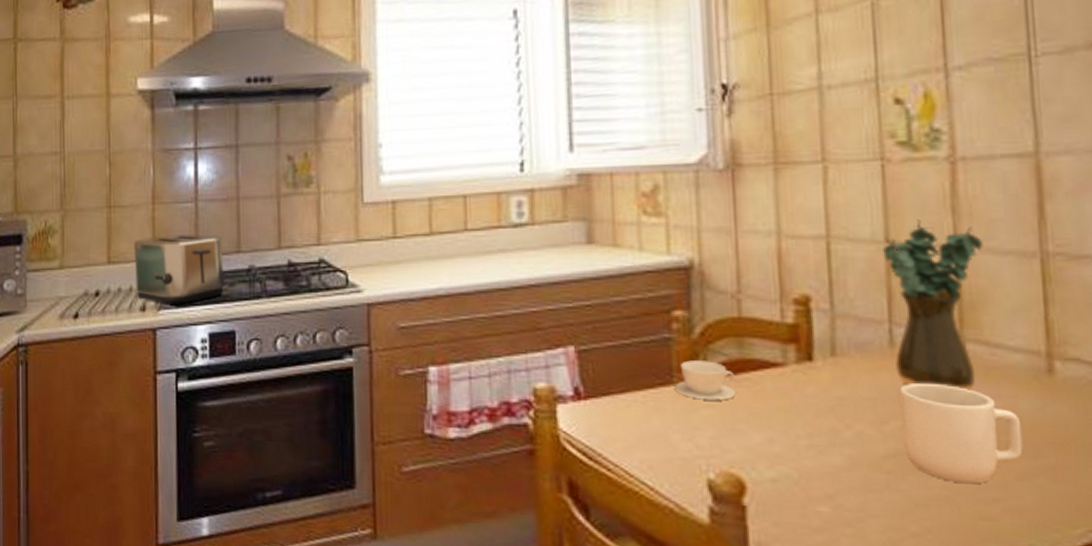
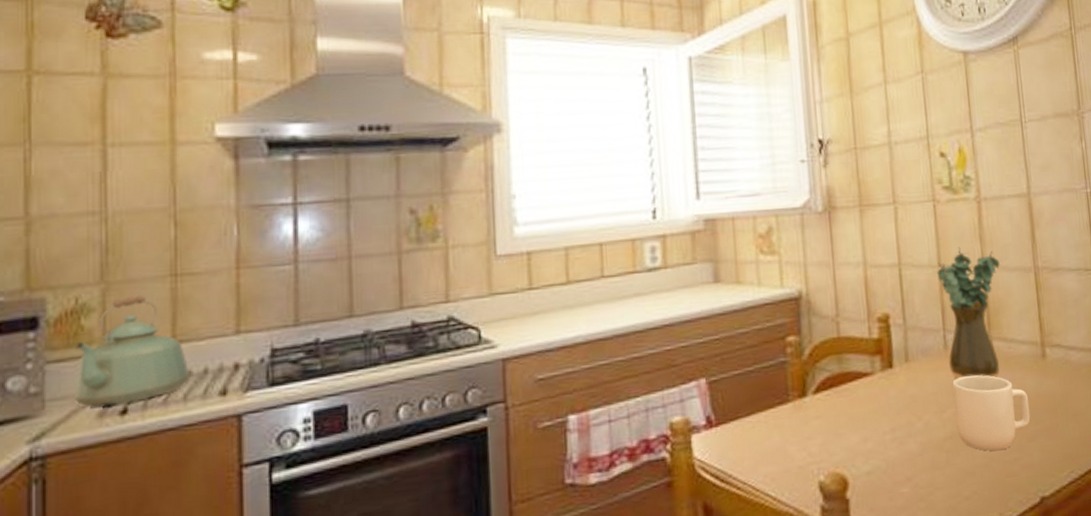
kettle: none [44,221,120,310] -> present [73,294,190,407]
toaster: present [134,233,224,305] -> none [210,299,333,385]
teacup: present [674,360,735,401] -> none [790,377,838,412]

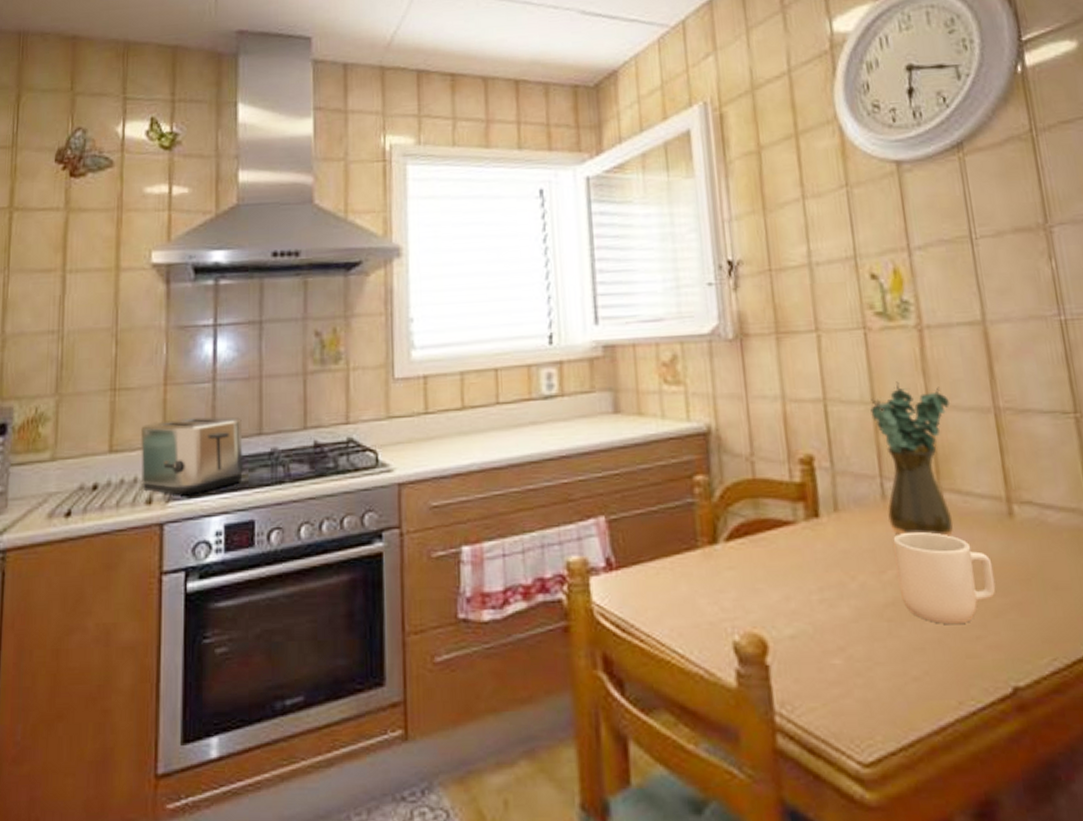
kettle: present [73,294,190,407] -> none [29,406,123,508]
toaster: none [210,299,333,385] -> present [141,416,243,496]

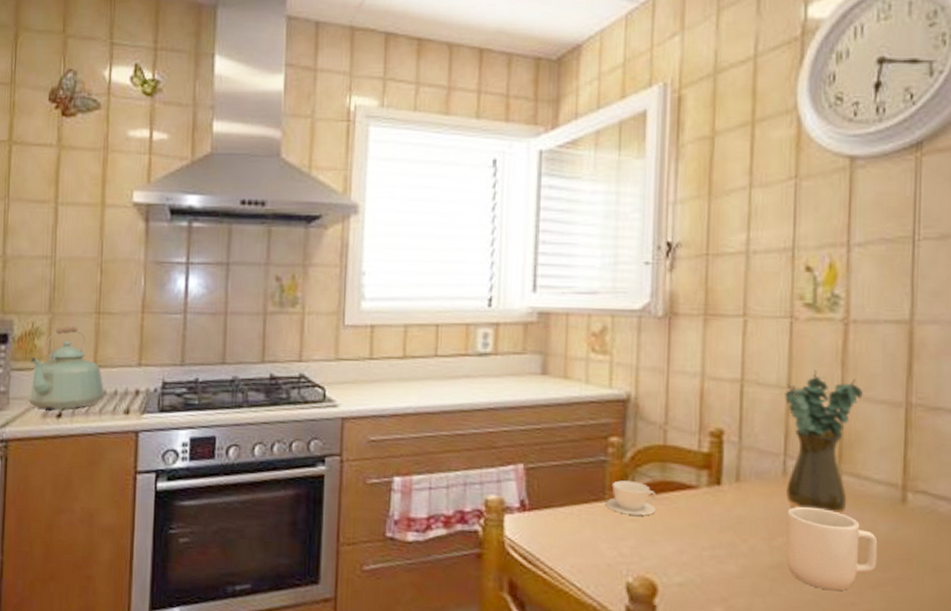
kettle: none [29,406,123,508] -> present [27,325,105,410]
toaster: present [141,416,243,496] -> none [120,343,208,410]
teacup: none [699,523,754,562] -> present [605,480,656,516]

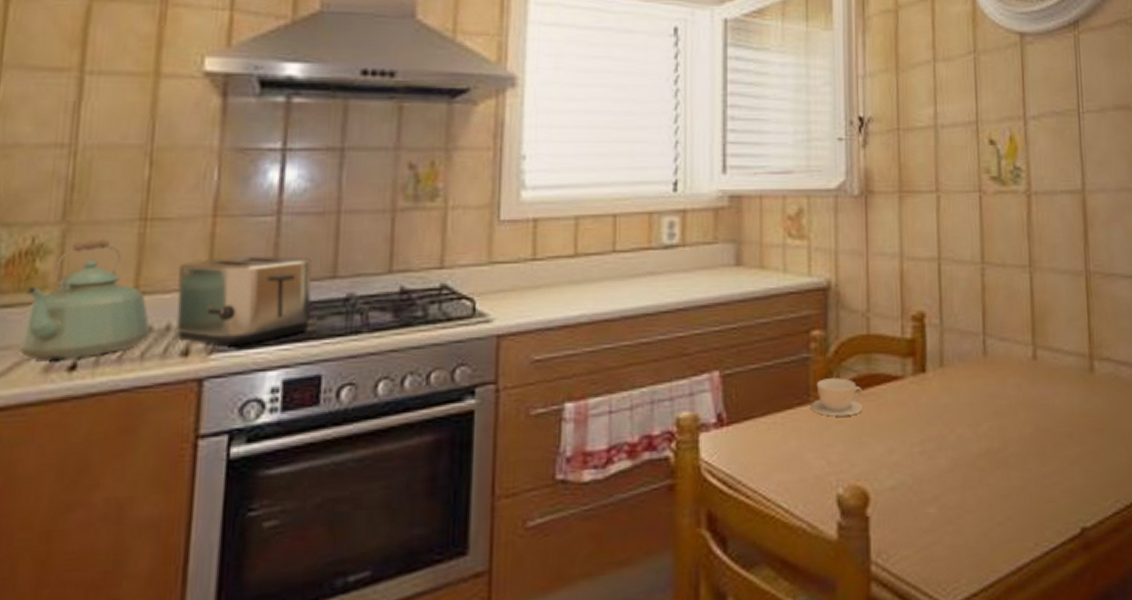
toaster: none [120,343,208,410] -> present [176,254,312,347]
vase: present [785,370,863,514] -> none [980,243,1048,390]
mug: present [786,506,878,591] -> none [990,385,1074,473]

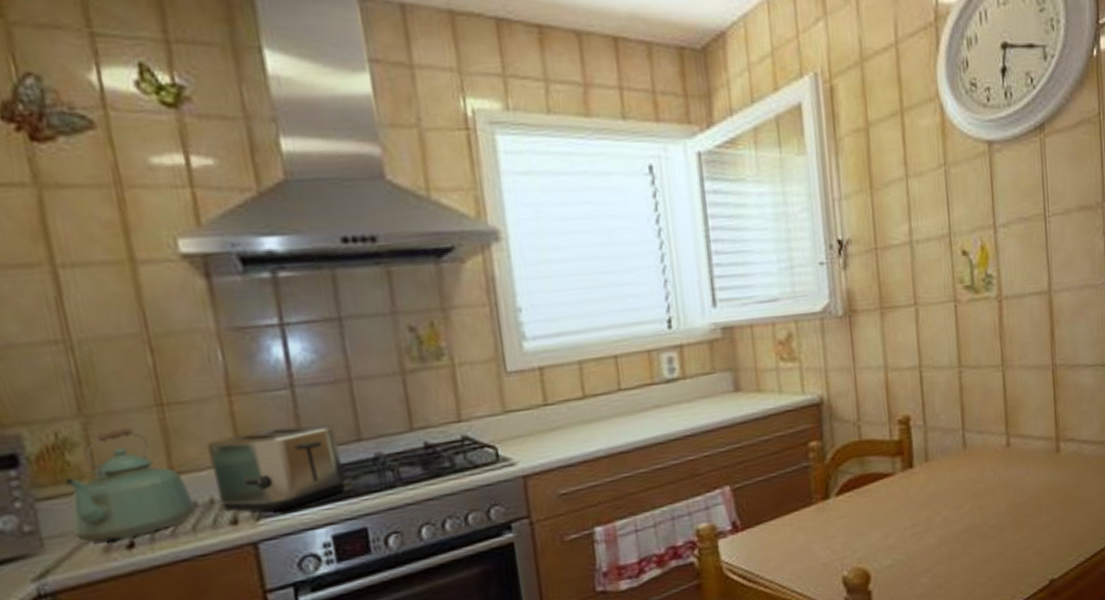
teacup: present [810,378,863,417] -> none [813,480,860,513]

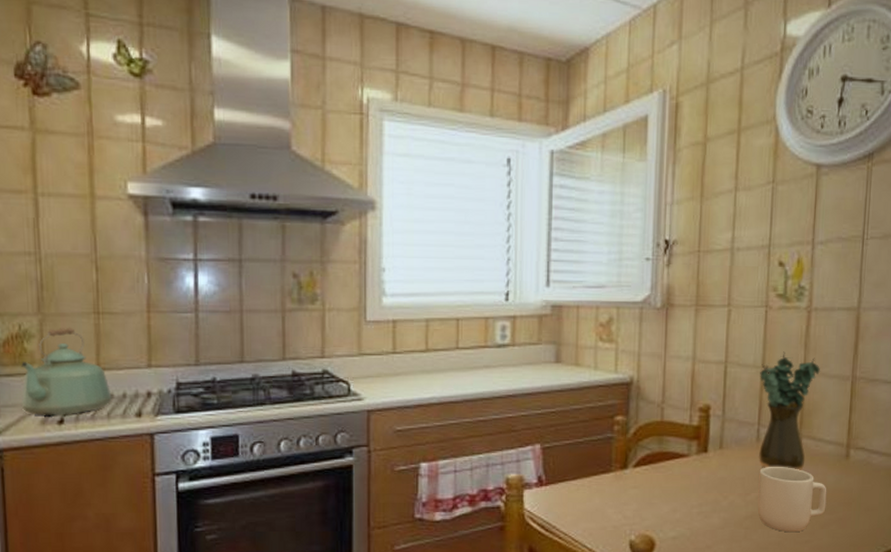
toaster: present [207,424,346,512] -> none [127,342,227,411]
vase: none [957,347,1019,476] -> present [758,351,820,470]
mug: none [970,470,1043,541] -> present [757,466,827,533]

